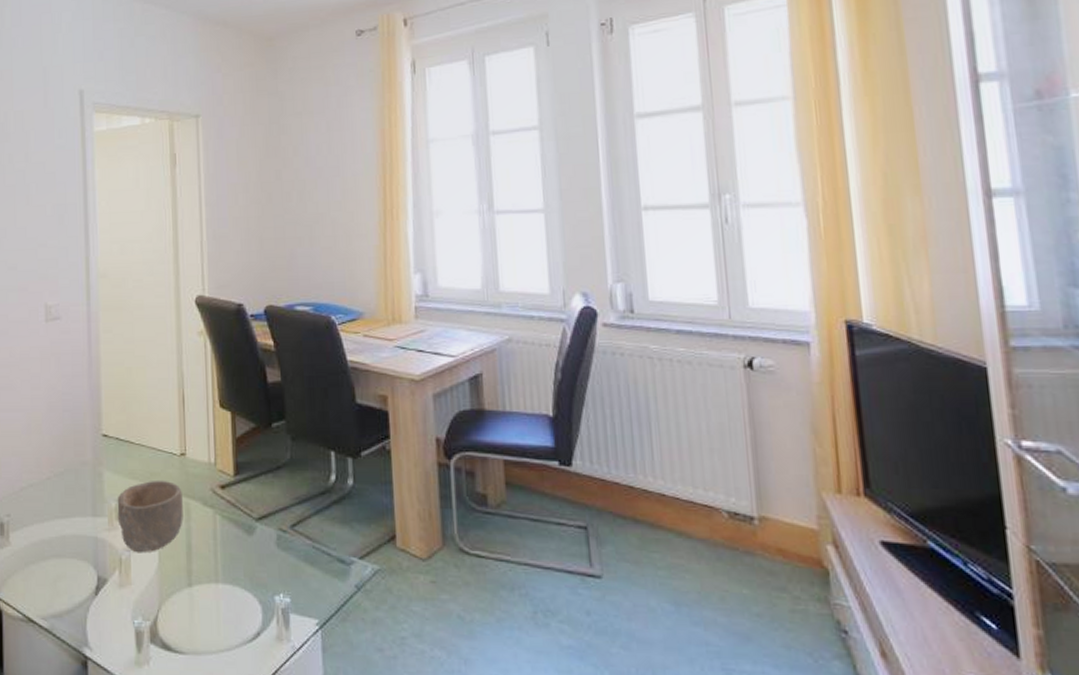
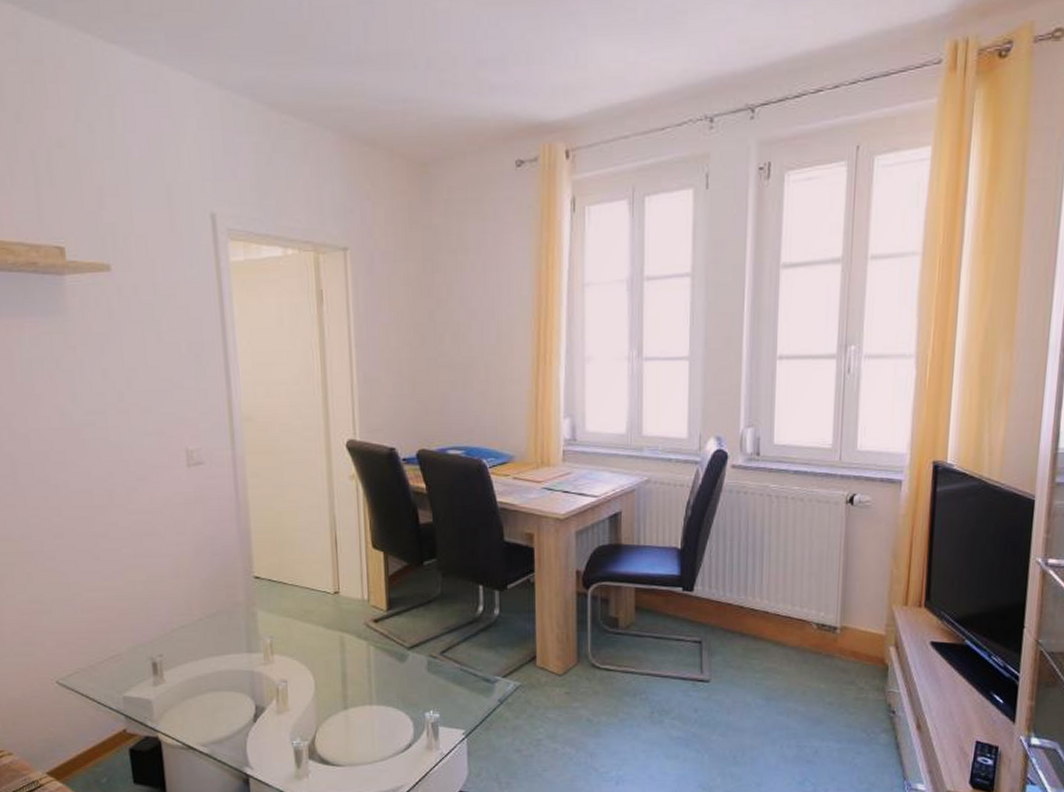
bowl: present [117,480,183,553] -> none [271,616,338,683]

